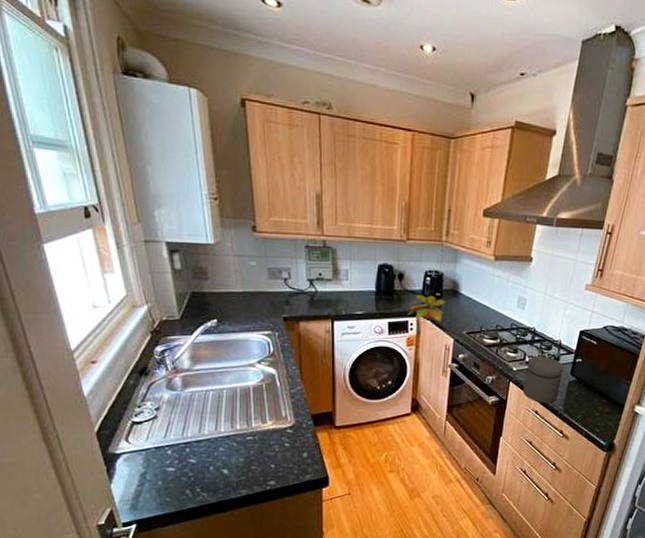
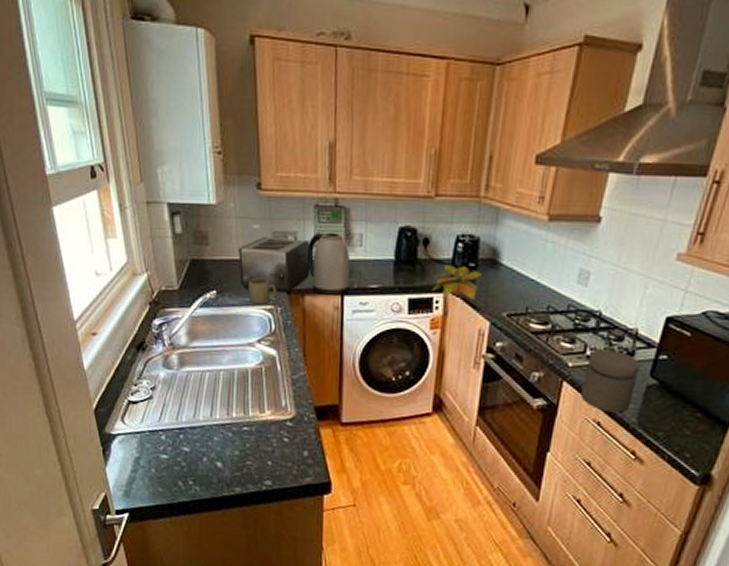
toaster: none [237,271,304,319] -> present [238,236,311,292]
mug: none [247,307,274,331] -> present [248,277,277,305]
kettle: none [301,268,339,321] -> present [308,232,351,295]

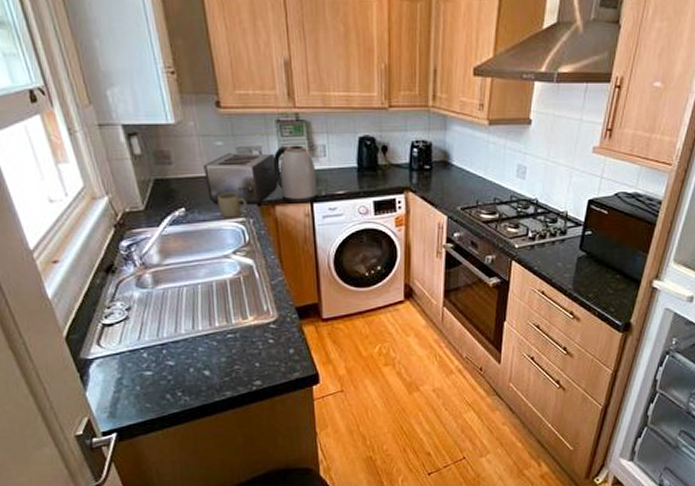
plant: present [431,264,482,300] -> none [393,168,436,198]
jar: present [581,349,641,413] -> none [527,231,571,282]

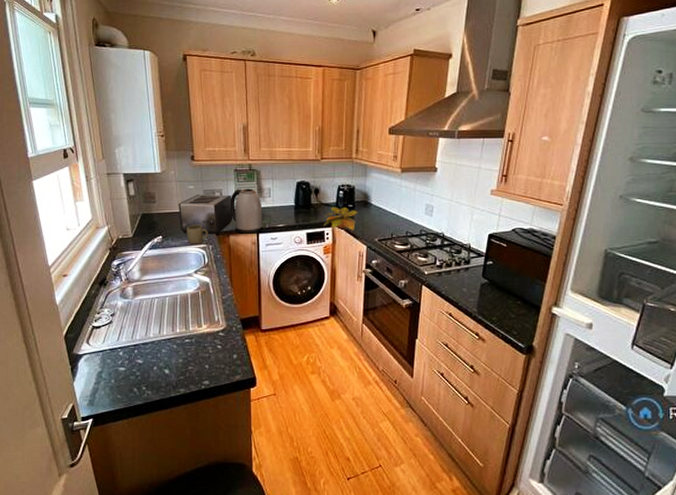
plant: none [393,168,436,198] -> present [323,207,358,231]

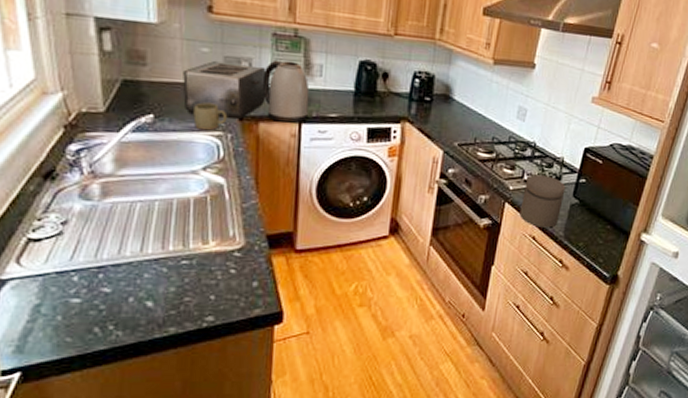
plant: present [323,207,358,231] -> none [390,97,436,131]
jar: none [436,260,475,305] -> present [519,174,566,228]

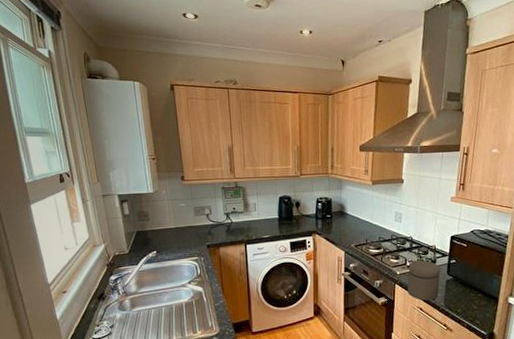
toaster: present [182,60,266,119] -> none [171,210,222,247]
mug: present [193,102,228,131] -> none [179,239,200,258]
kettle: present [263,60,310,123] -> none [219,204,250,246]

